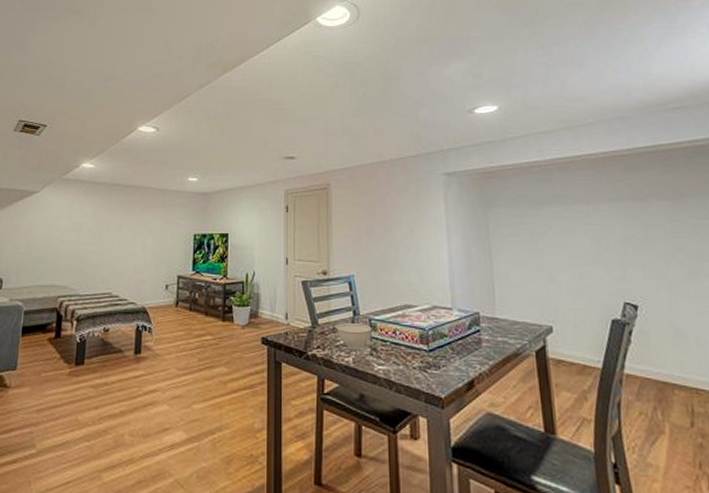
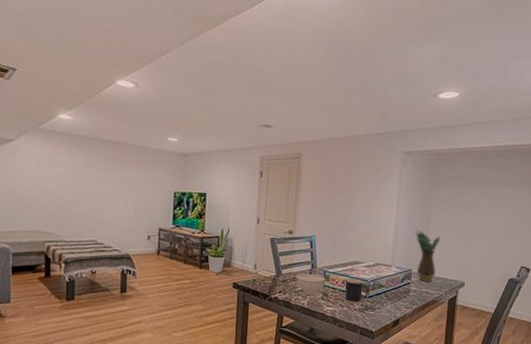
mug: none [396,328,428,361] -> present [344,279,369,305]
vase: none [475,262,511,327] -> present [415,229,440,281]

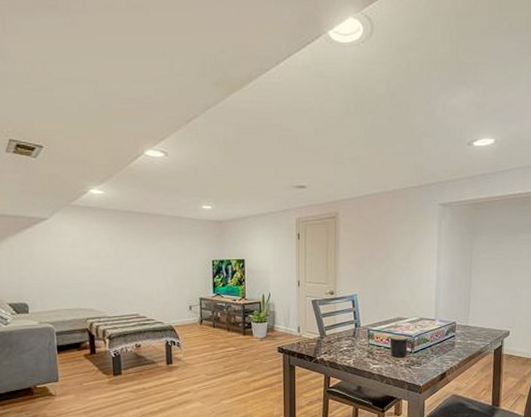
bowl: present [296,274,325,295] -> none [340,333,370,354]
vase: present [415,229,440,281] -> none [457,282,482,333]

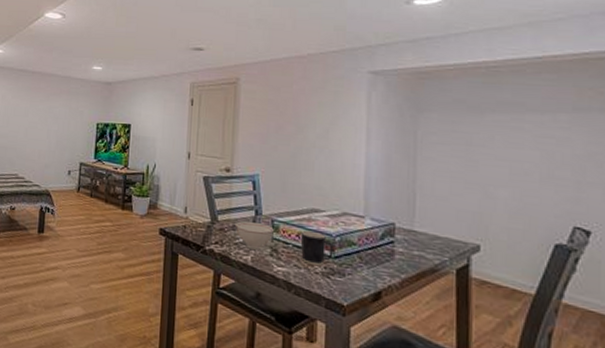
bowl: none [340,333,370,354] -> present [236,221,274,250]

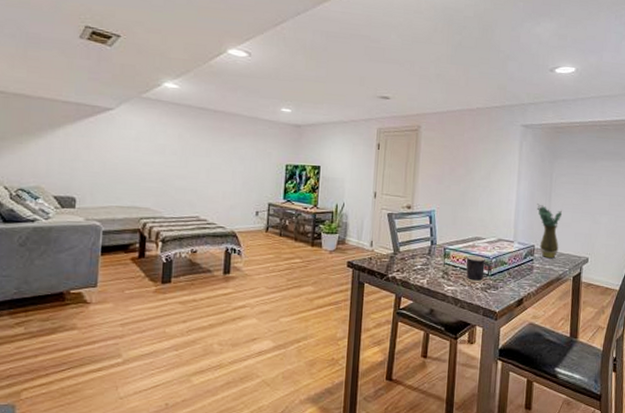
bowl: present [236,221,274,250] -> none [415,251,446,274]
vase: none [395,169,434,241] -> present [536,204,562,258]

